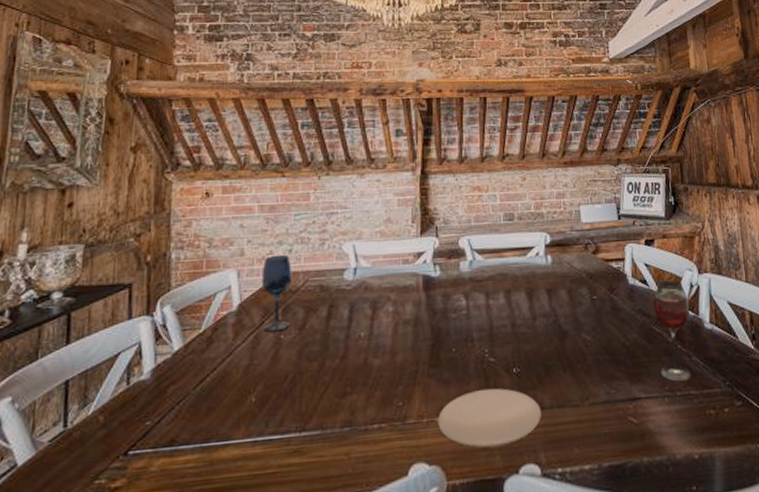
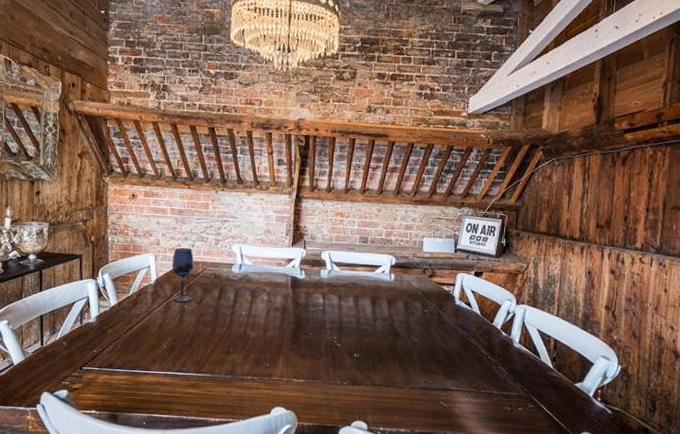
plate: present [438,388,541,449] -> none [294,364,373,406]
wineglass: present [653,280,691,382] -> none [471,305,504,383]

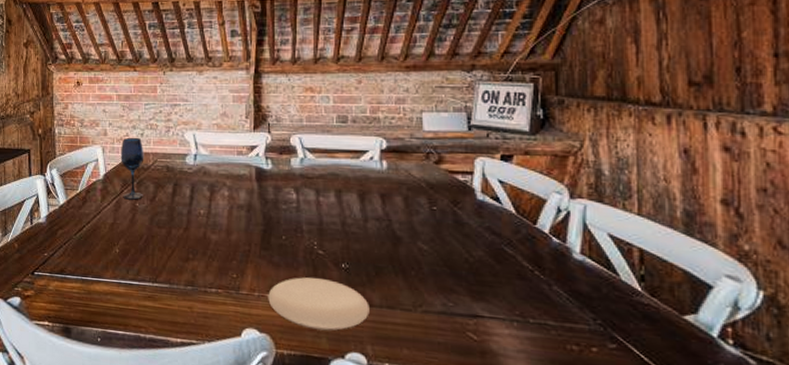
plate: none [294,364,373,406] -> present [268,277,370,331]

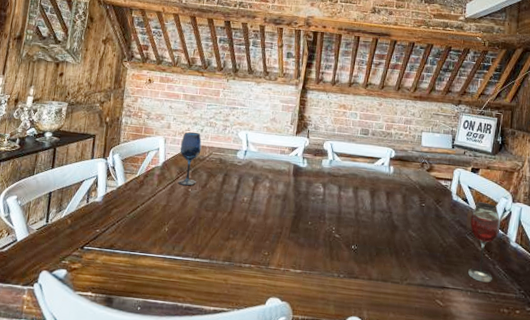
plate: present [268,277,370,331] -> none [291,255,369,300]
wineglass: none [506,200,555,310] -> present [468,202,501,283]

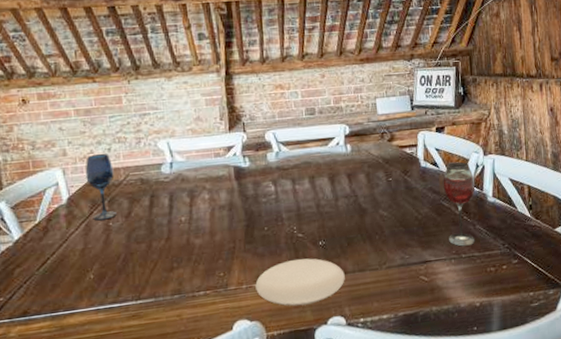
plate: none [291,255,369,300] -> present [255,258,345,306]

